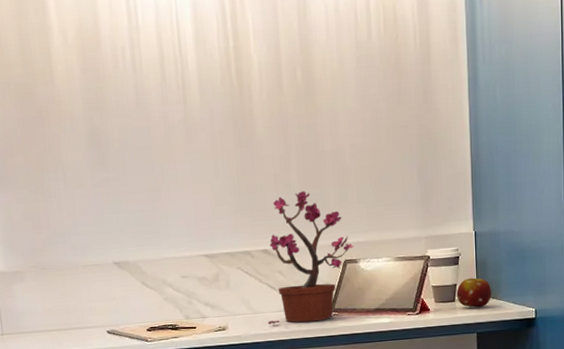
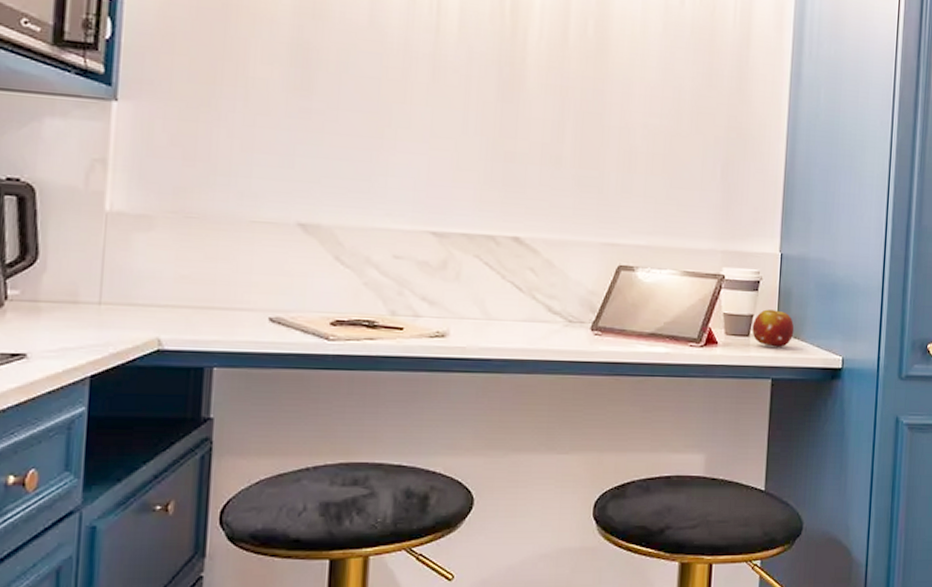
potted plant: present [268,191,354,324] -> none [506,170,633,341]

